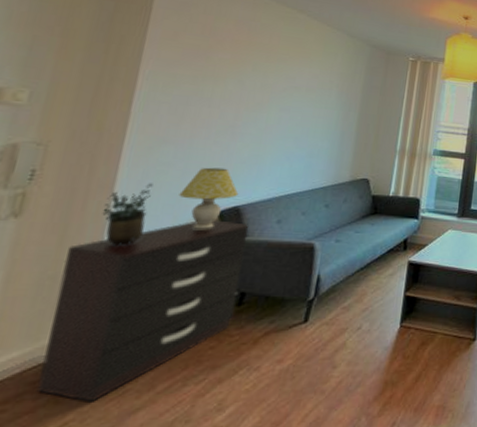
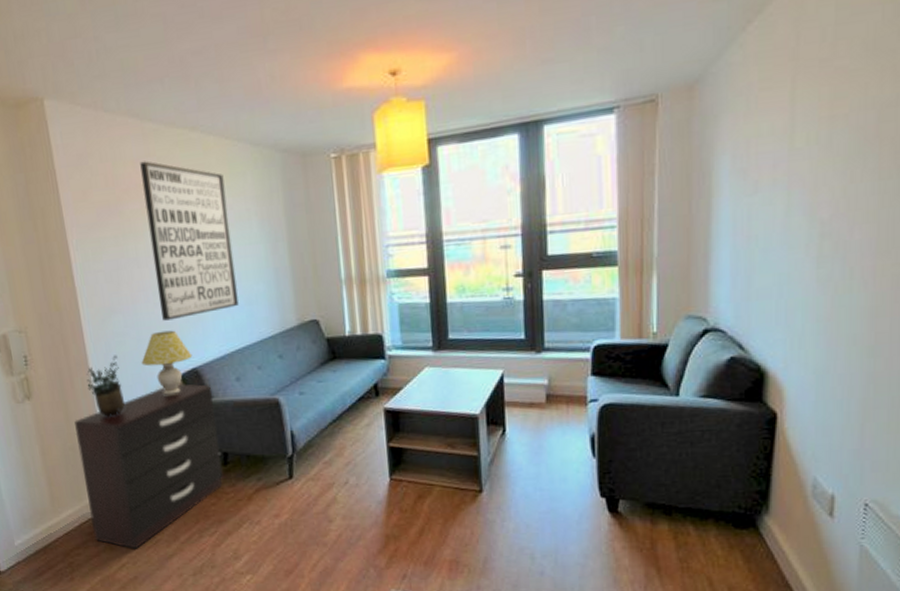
wall art: none [218,23,317,159] -> present [140,161,239,321]

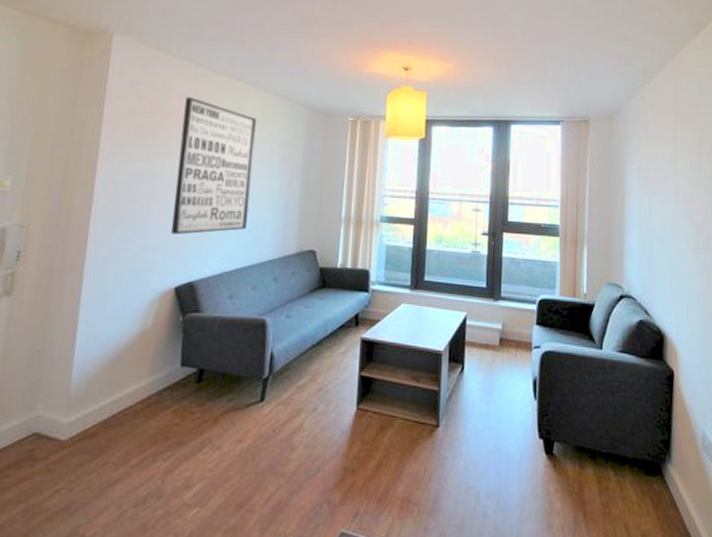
dresser: present [74,384,223,549] -> none [32,296,203,472]
potted plant: present [86,355,125,417] -> none [76,261,117,322]
table lamp: present [141,330,193,396] -> none [139,243,192,307]

